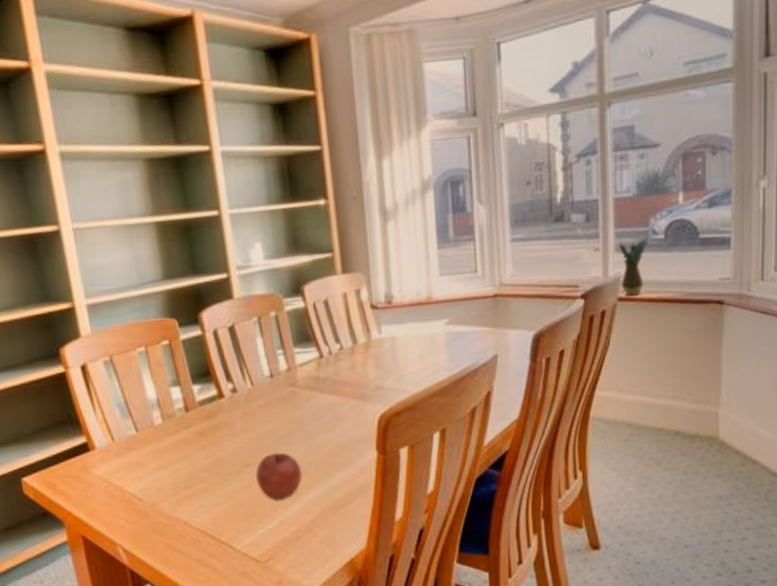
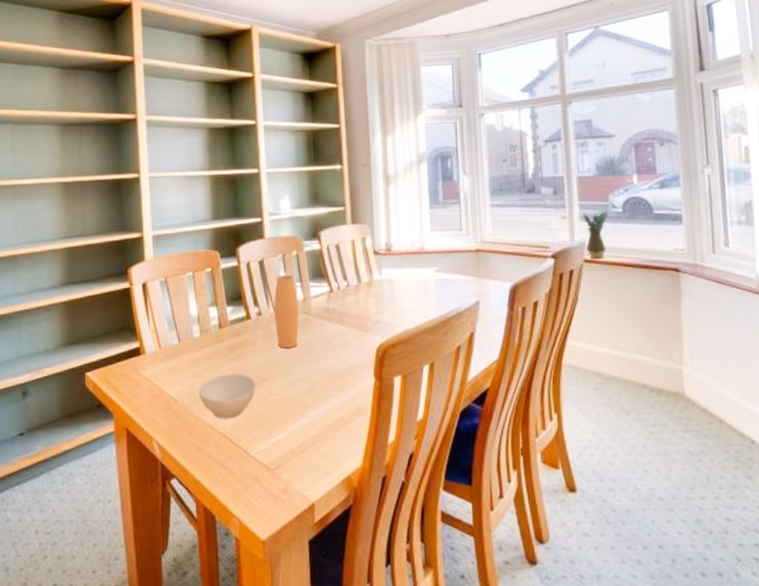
bowl: none [167,462,237,514] -> present [198,373,256,419]
vase: none [251,341,284,429] -> present [274,275,299,349]
fruit: present [255,452,303,500] -> none [271,370,310,414]

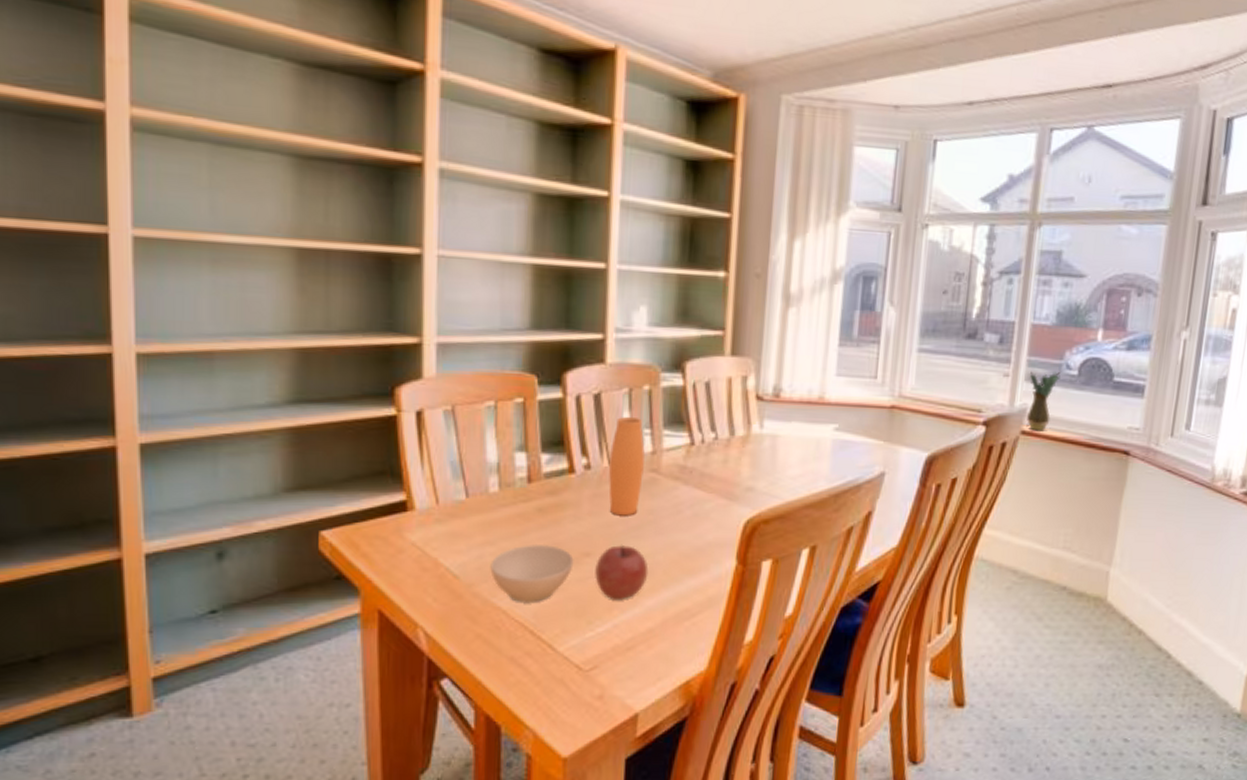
fruit: none [271,370,310,414] -> present [595,544,649,600]

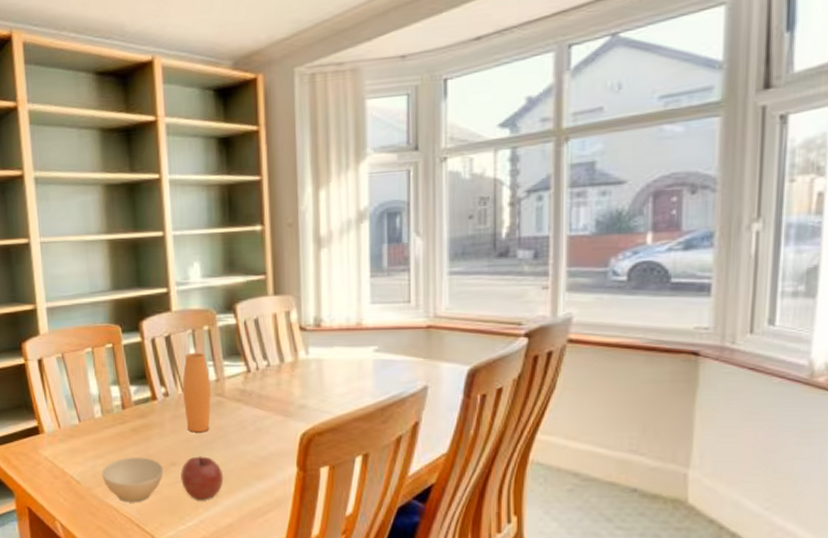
vase: present [1027,371,1061,431] -> none [572,278,607,339]

